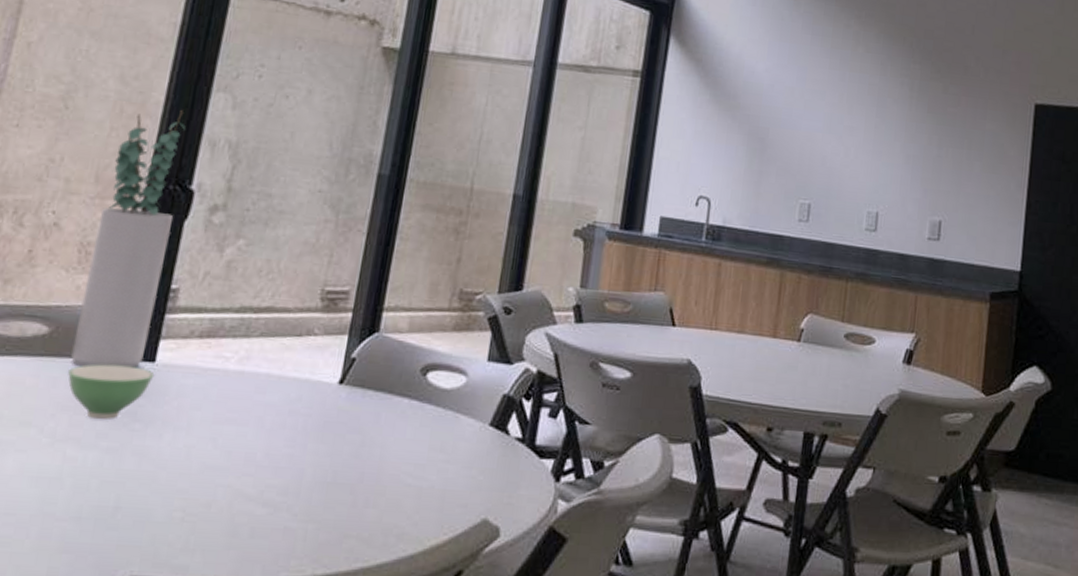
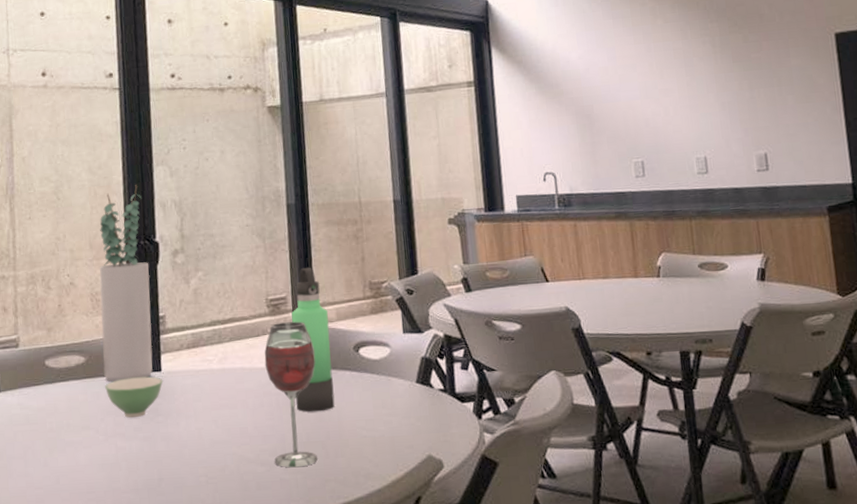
wineglass: none [282,322,370,515] -> present [264,321,318,468]
thermos bottle: none [329,257,399,446] -> present [291,267,335,412]

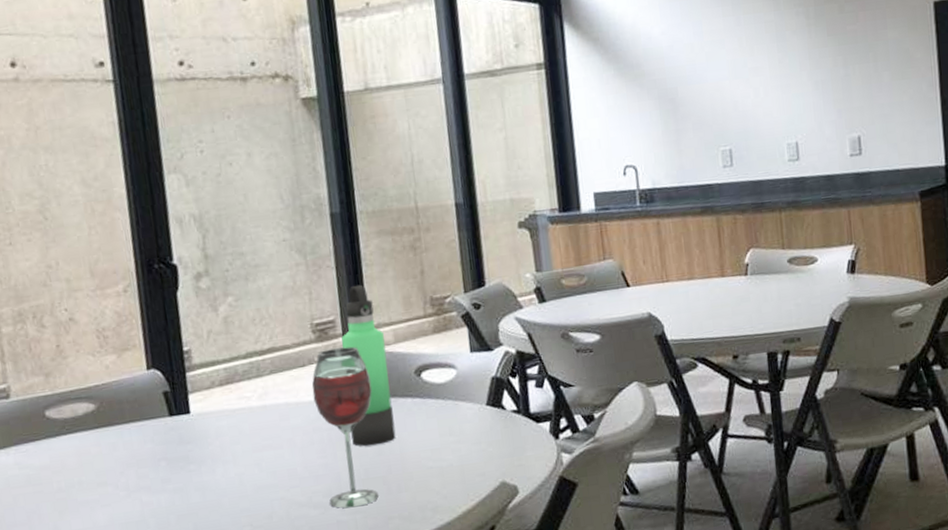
vase: present [99,185,153,382] -> none [101,198,180,430]
bowl: present [105,376,163,418] -> none [122,420,194,469]

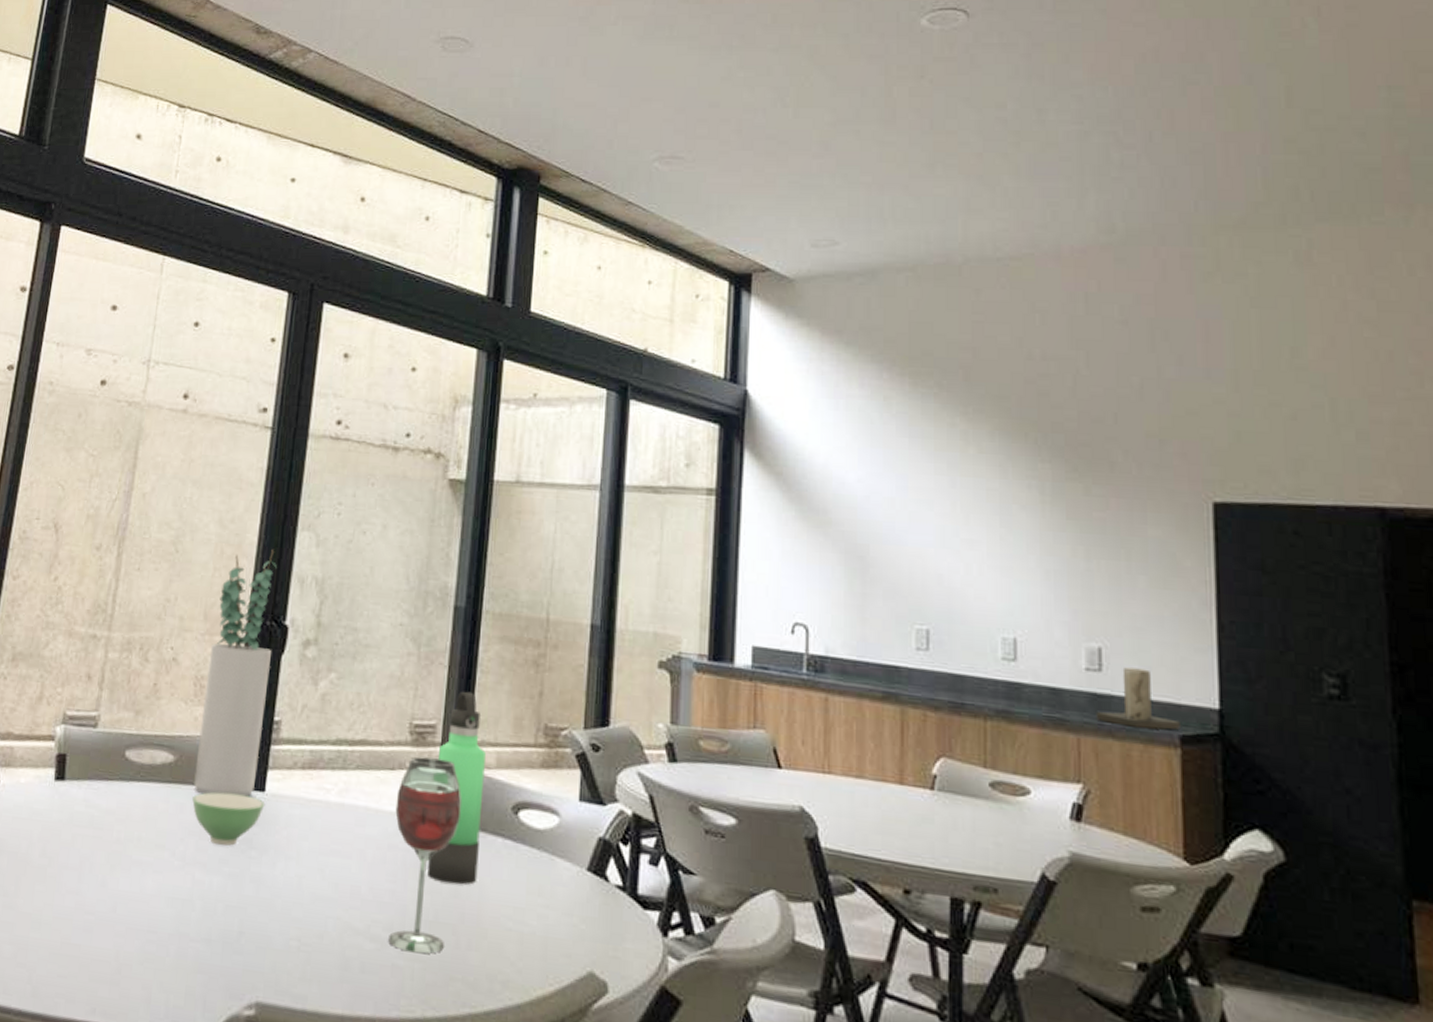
vase: none [101,198,180,430] -> present [194,550,277,797]
bowl: none [122,420,194,469] -> present [192,792,265,846]
paper towel roll: none [859,146,919,194] -> present [1096,667,1180,730]

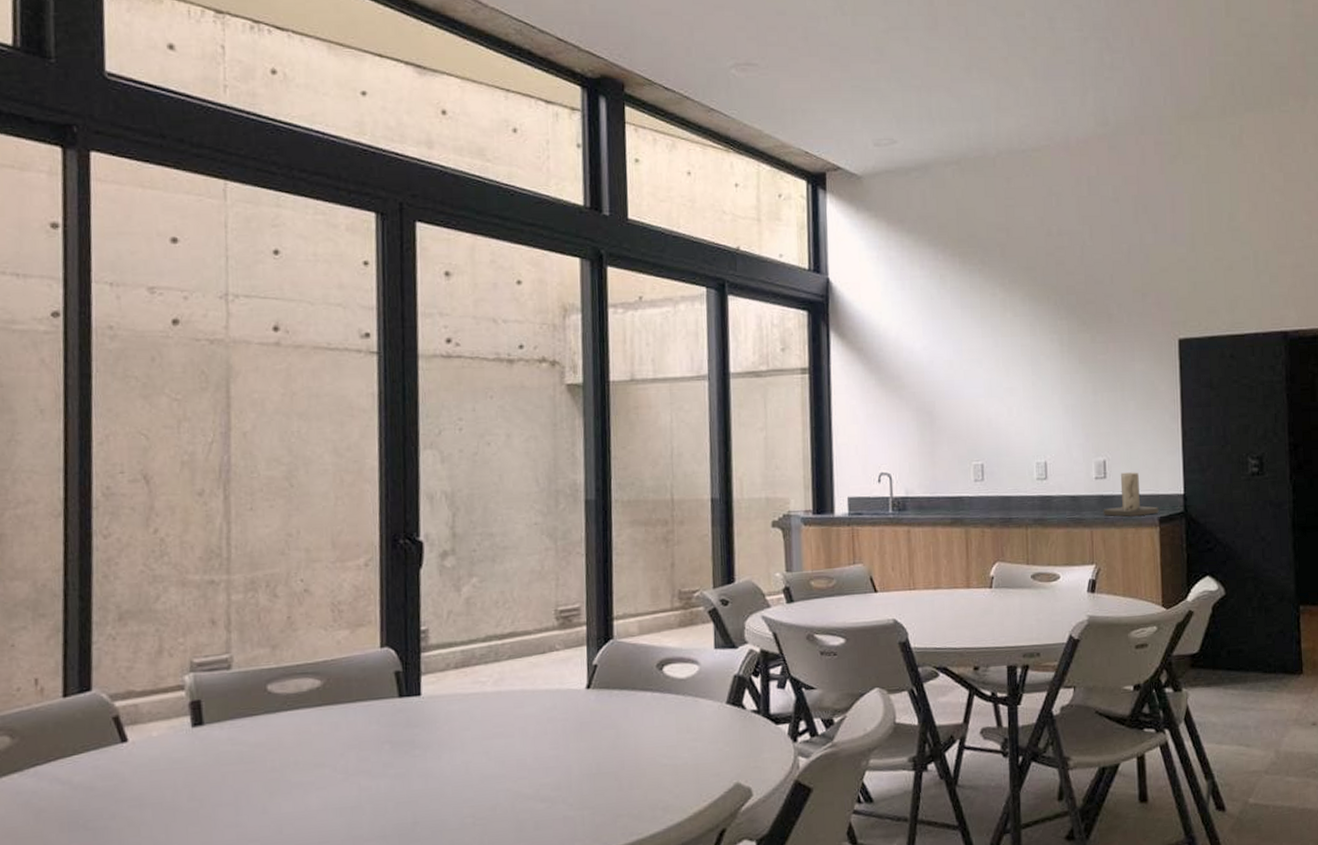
bowl: present [192,792,265,846] -> none [347,702,423,752]
vase: present [194,550,277,797] -> none [344,472,411,710]
wineglass: present [388,756,461,954] -> none [550,636,611,804]
thermos bottle: present [427,691,486,885] -> none [584,573,632,740]

